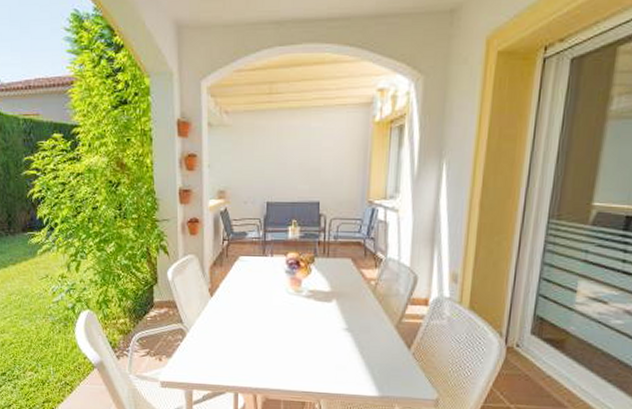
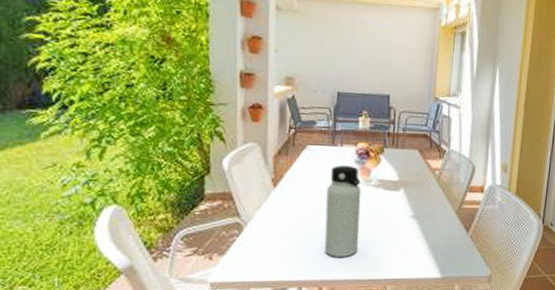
water bottle: none [257,276,293,367] -> present [324,165,362,257]

